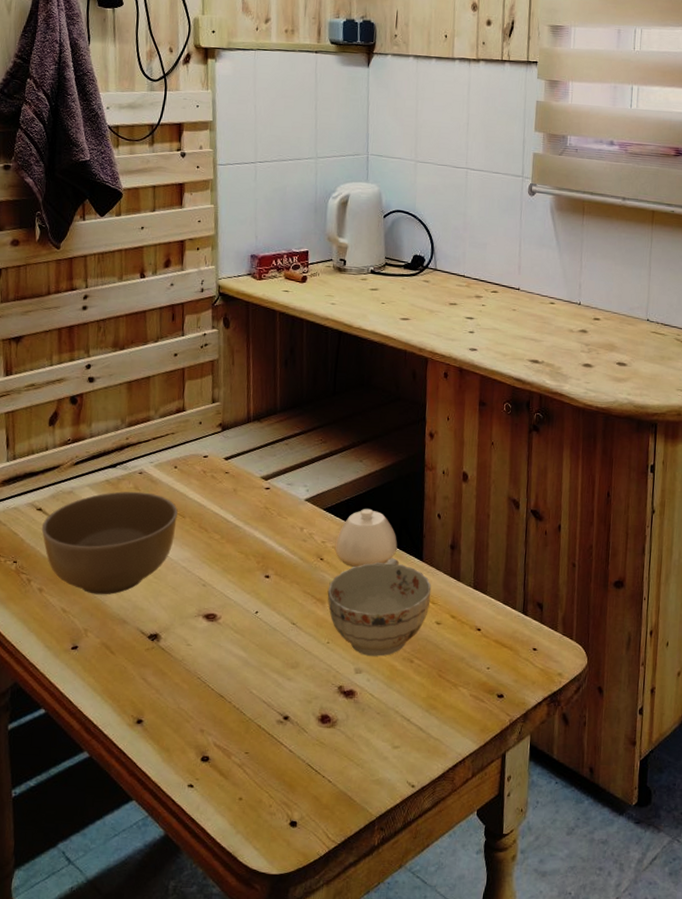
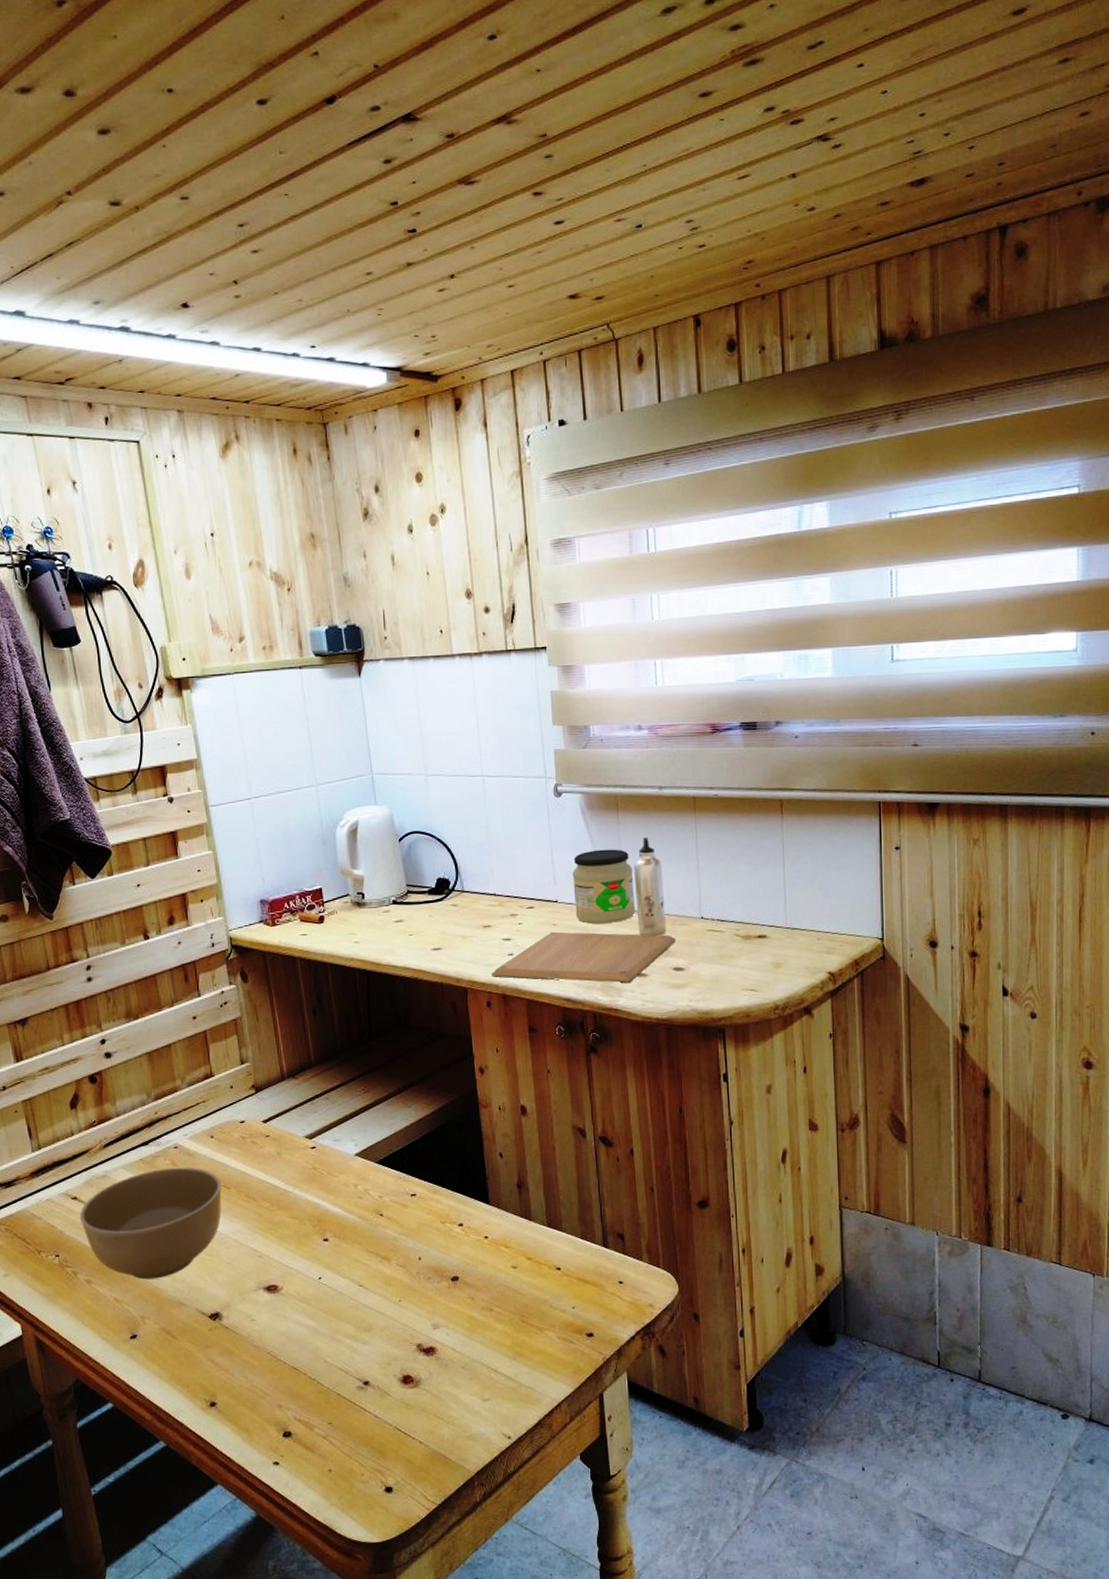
teacup: present [327,558,432,657] -> none [392,1205,503,1310]
sugar bowl: present [334,508,398,567] -> none [393,1155,461,1219]
chopping board: none [451,316,622,371] -> present [490,931,676,983]
jar: none [534,247,591,315] -> present [572,849,636,924]
water bottle: none [589,241,618,332] -> present [633,837,666,936]

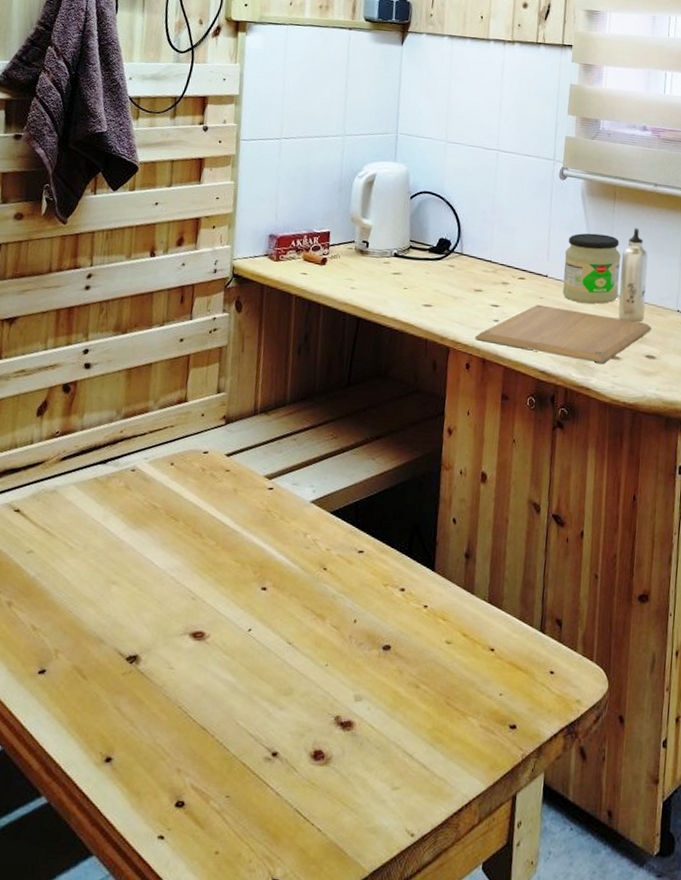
bowl: present [79,1167,222,1280] -> none [17,490,171,610]

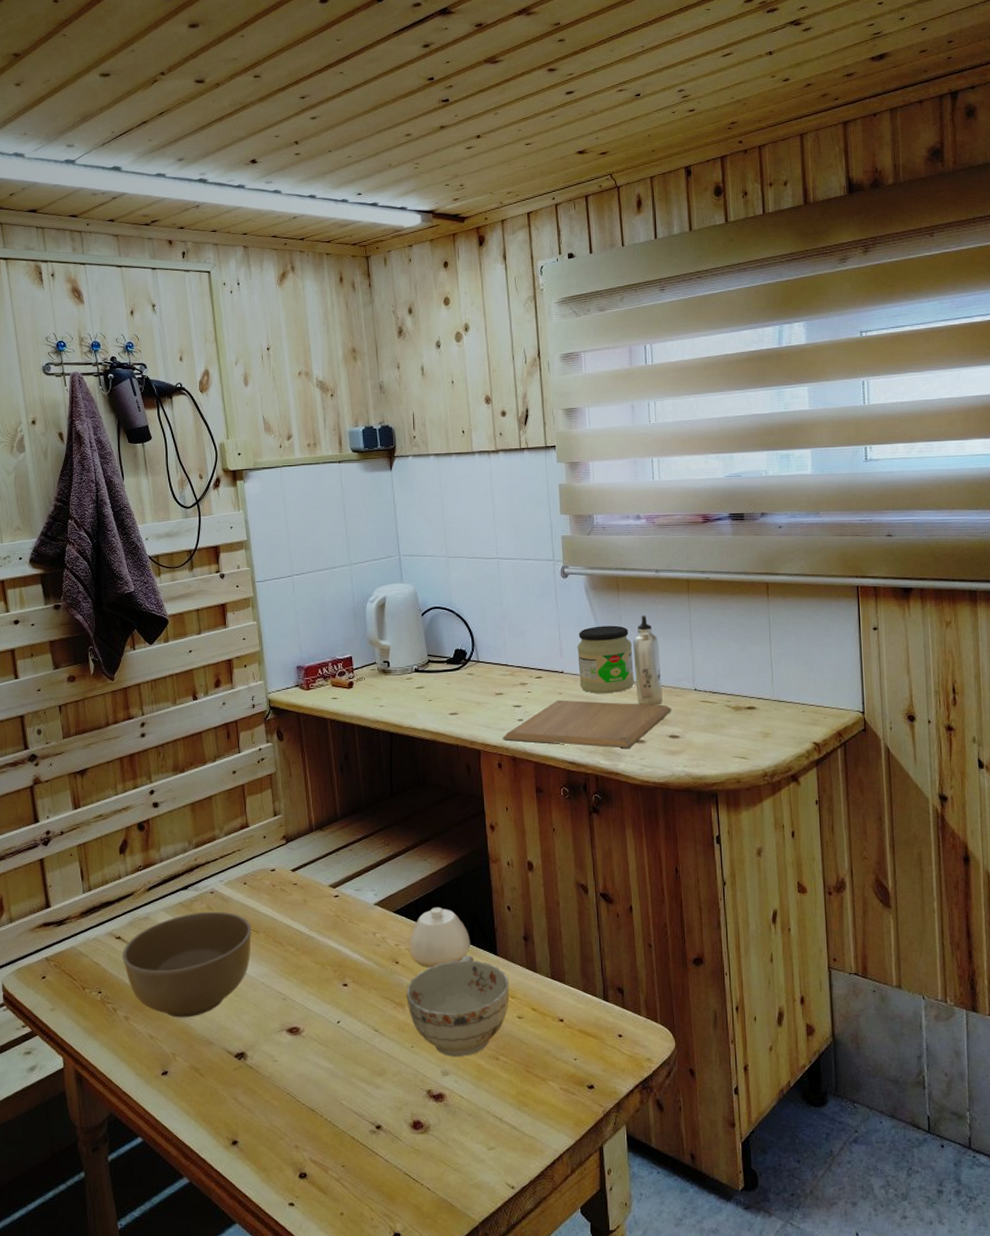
bowl: none [17,490,171,610] -> present [122,911,251,1018]
teacup: none [328,567,443,681] -> present [406,955,510,1057]
sugar bowl: none [339,511,409,578] -> present [408,907,471,967]

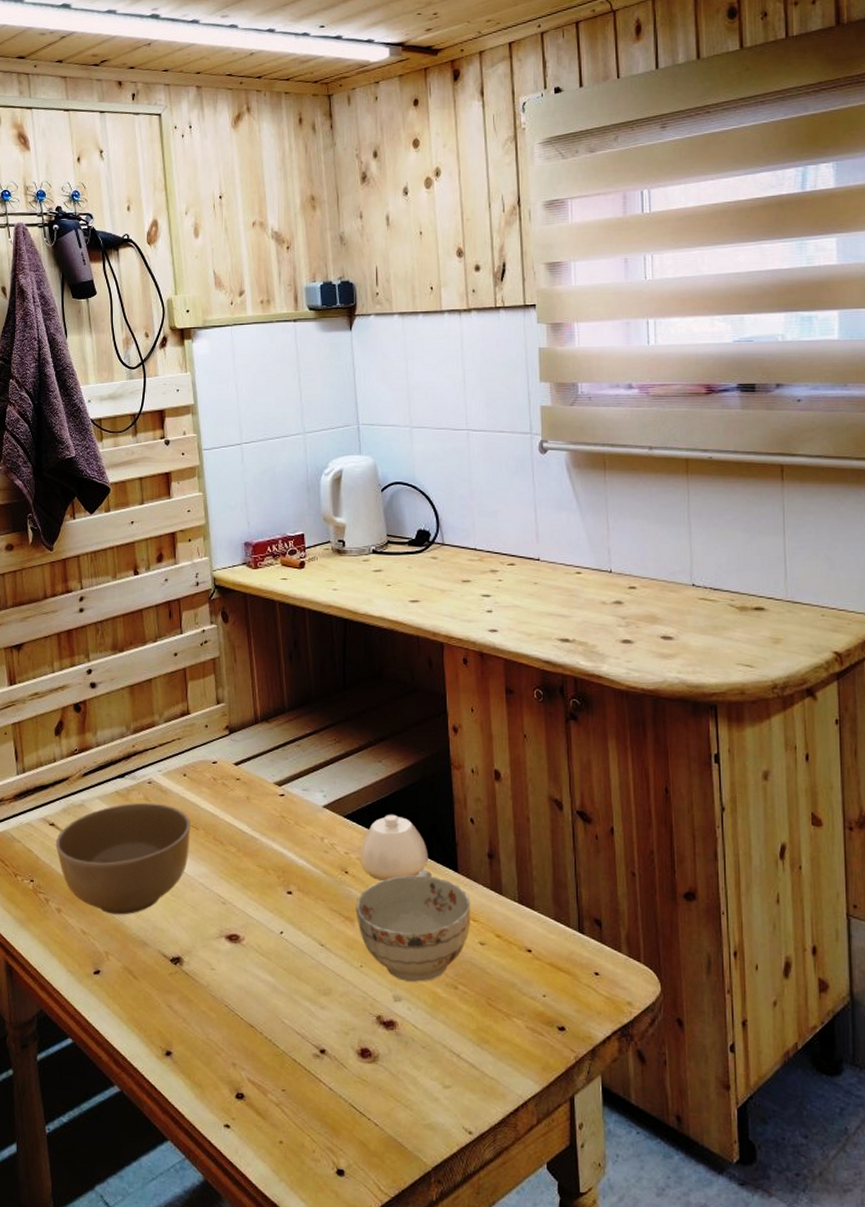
chopping board: present [502,700,671,748] -> none [468,590,664,649]
jar: present [577,625,635,693] -> none [556,509,622,585]
water bottle: present [632,615,663,706] -> none [620,498,654,601]

